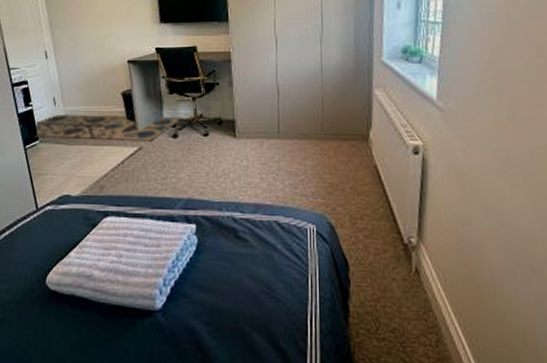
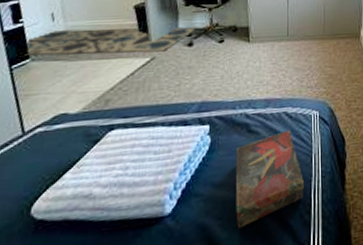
book: none [223,242,300,341] -> present [235,129,305,229]

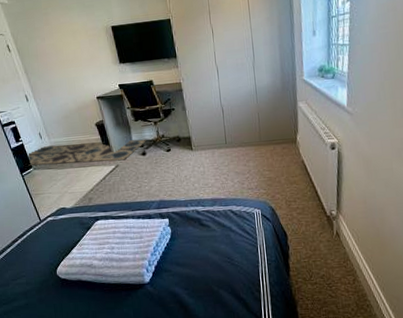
book: present [235,129,305,229] -> none [192,224,254,298]

